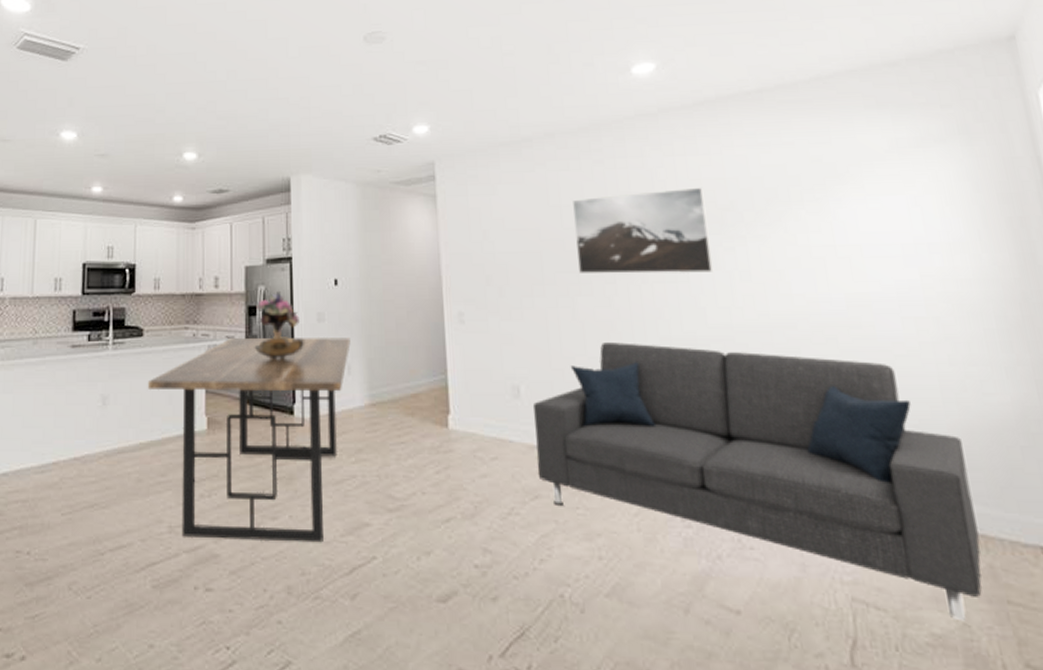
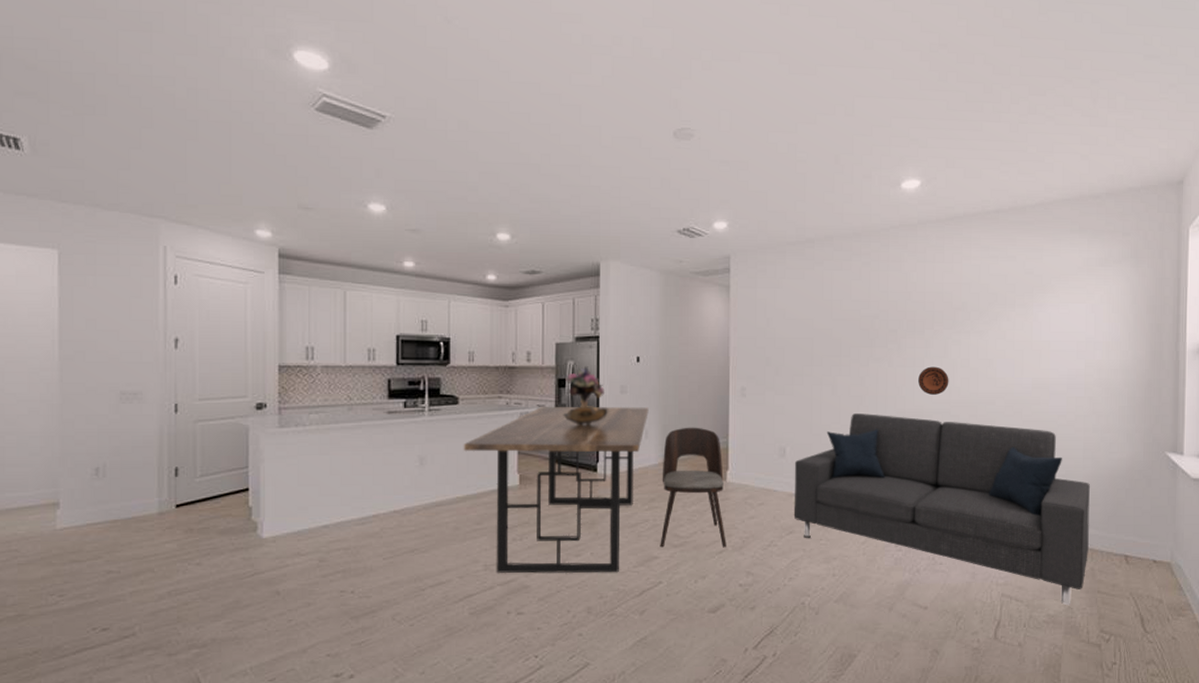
dining chair: none [369,360,454,515] -> present [660,427,726,548]
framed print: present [573,187,714,274] -> none [840,289,945,359]
decorative plate: none [684,281,727,317] -> present [918,366,949,395]

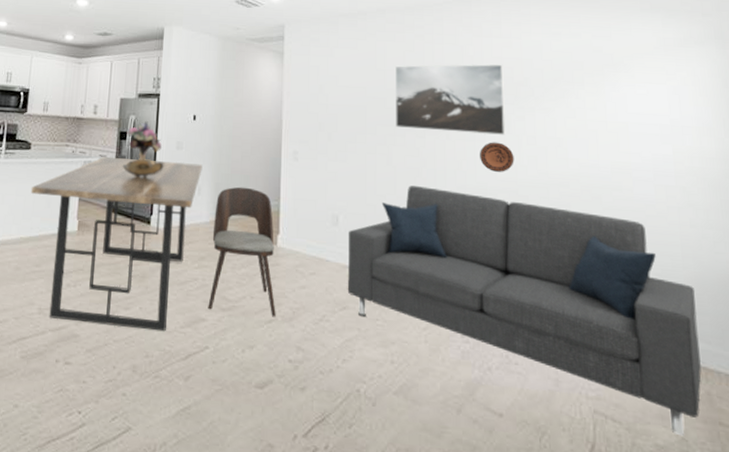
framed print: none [840,289,945,359] -> present [395,64,507,135]

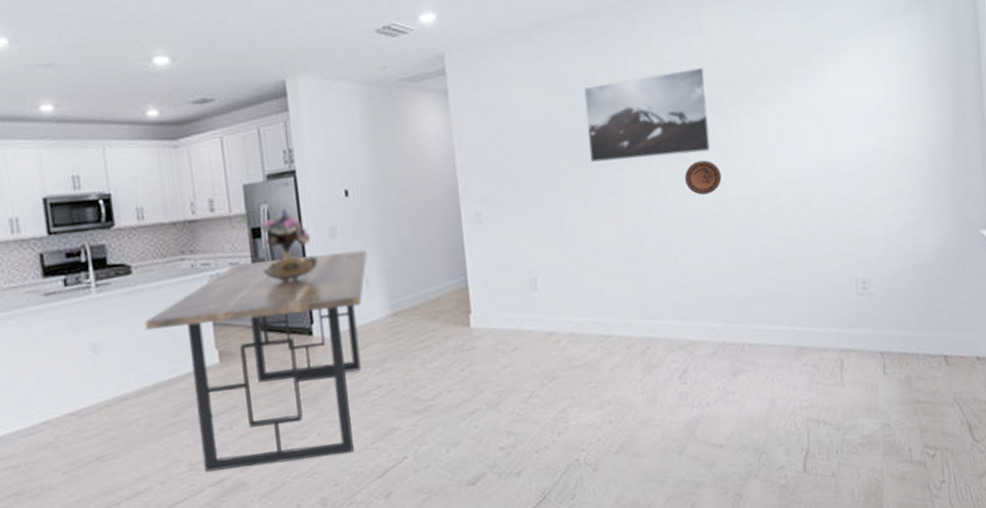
dining chair: present [208,186,276,317] -> none [390,266,479,416]
sofa: present [347,185,702,437] -> none [549,220,902,423]

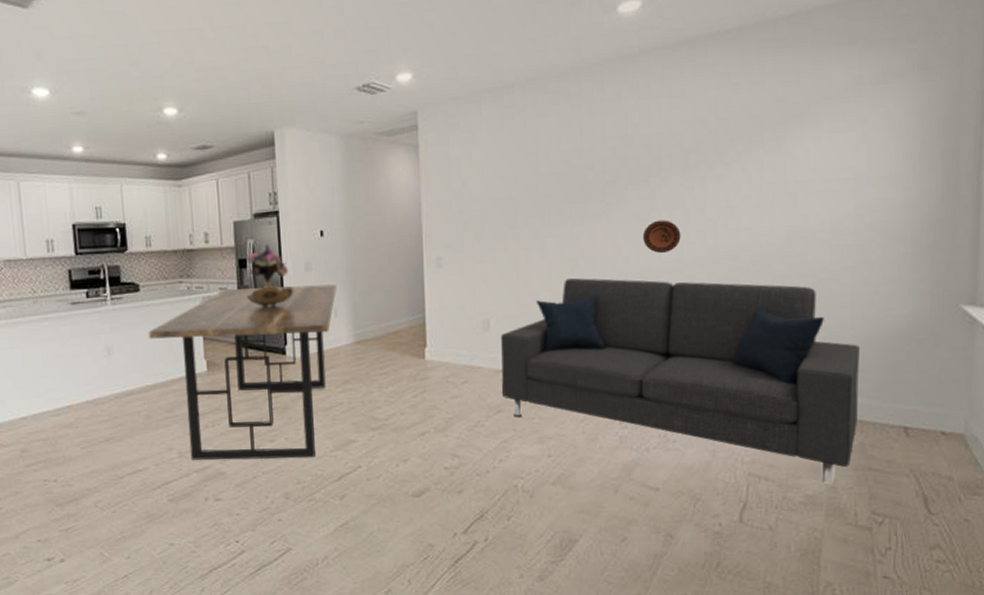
sofa: none [549,220,902,423] -> present [500,278,860,485]
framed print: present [584,67,712,162] -> none [549,129,674,217]

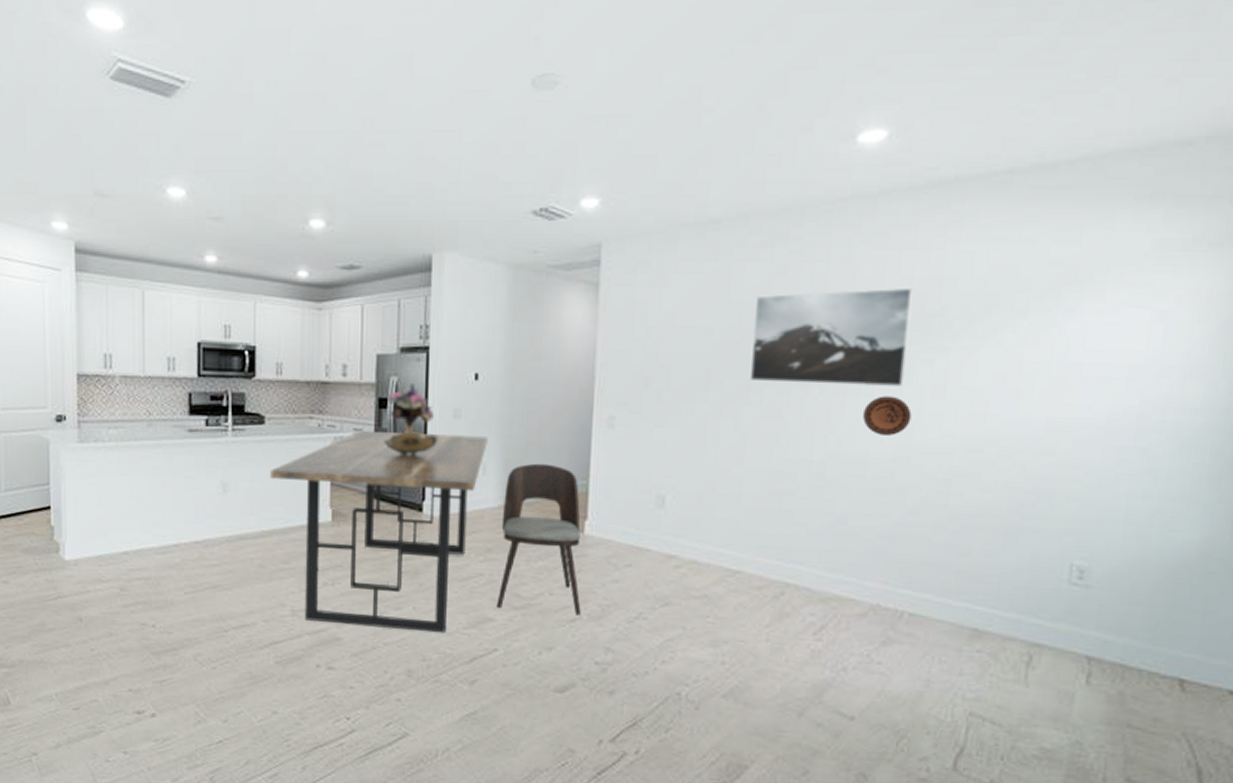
dining chair: none [354,302,428,431] -> present [496,463,581,616]
sofa: present [500,278,860,485] -> none [671,456,1130,740]
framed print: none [549,129,674,217] -> present [749,287,913,386]

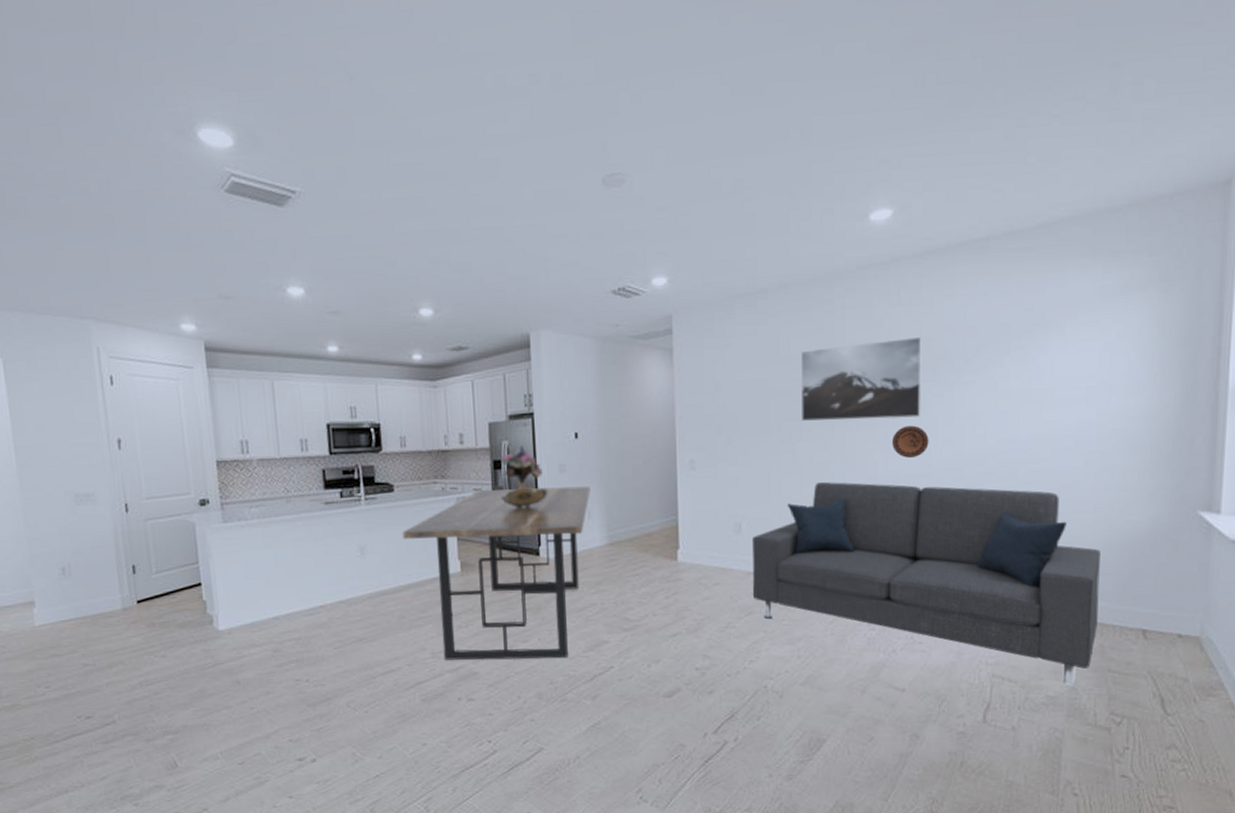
dining chair: present [496,463,581,616] -> none [608,505,680,632]
sofa: none [671,456,1130,740] -> present [751,482,1101,686]

